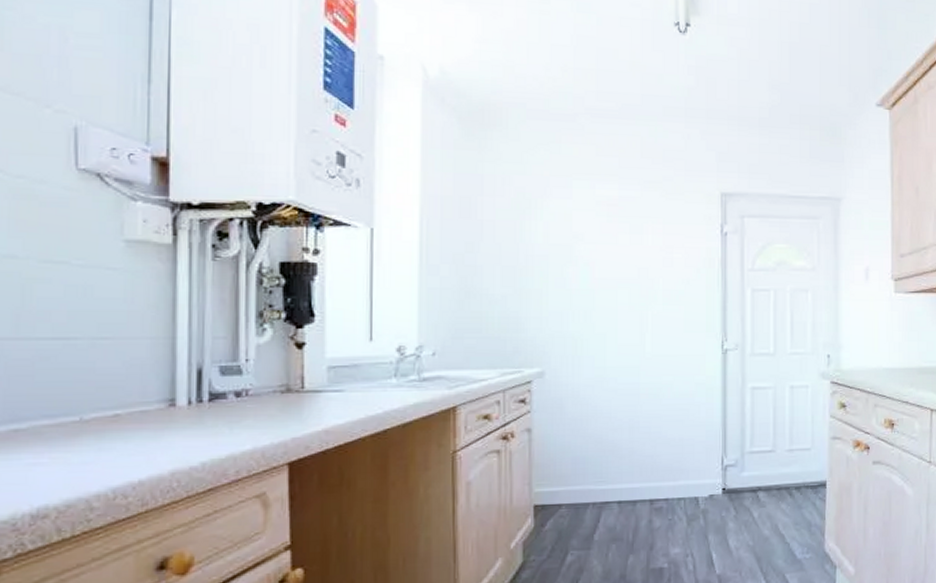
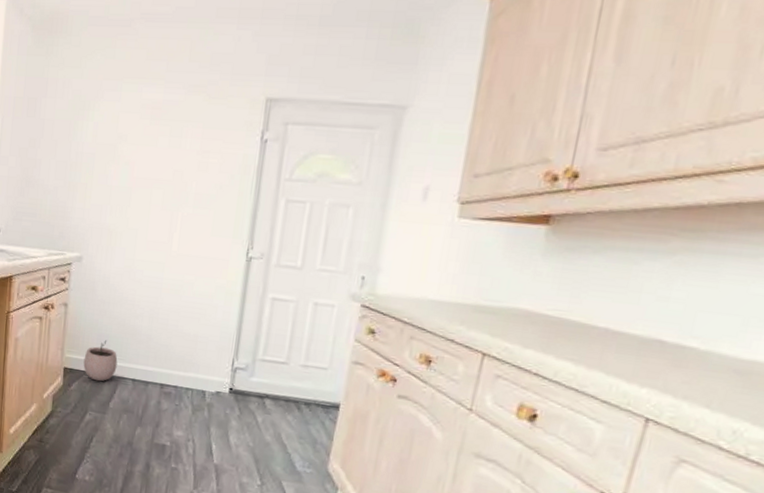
plant pot: none [558,463,598,513] -> present [83,340,118,382]

